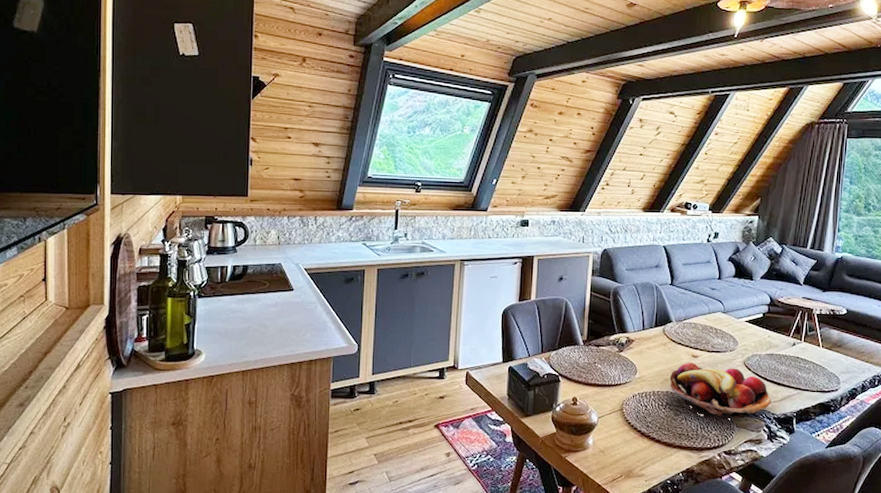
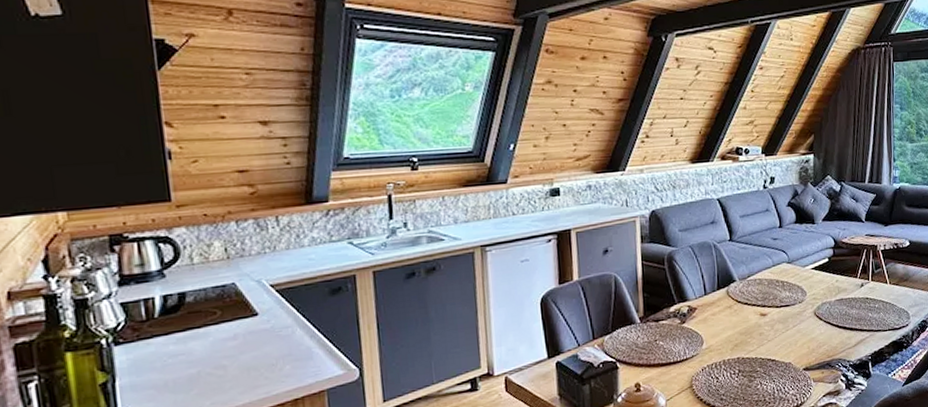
fruit basket: present [669,362,771,419] -> none [739,320,846,374]

